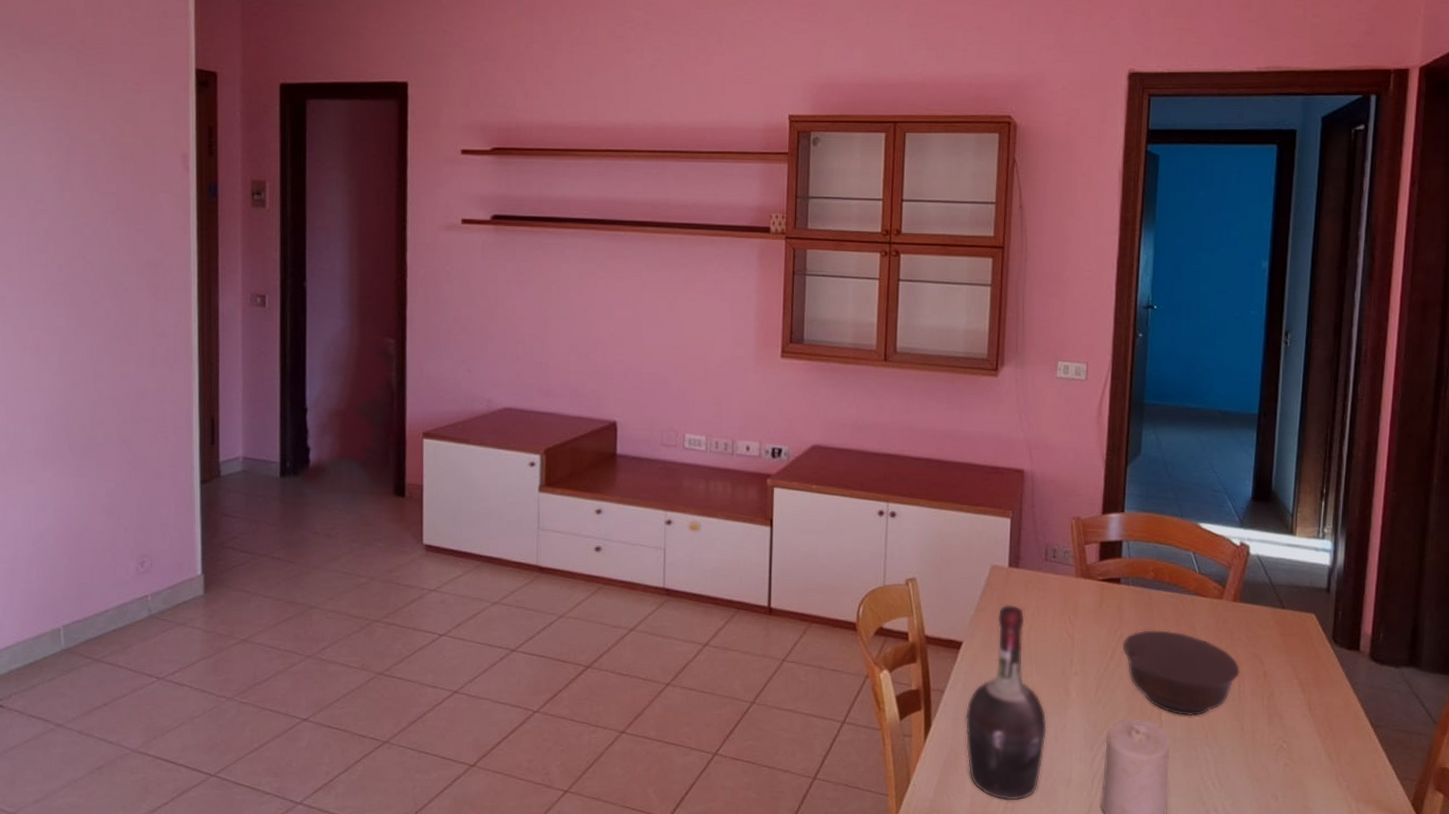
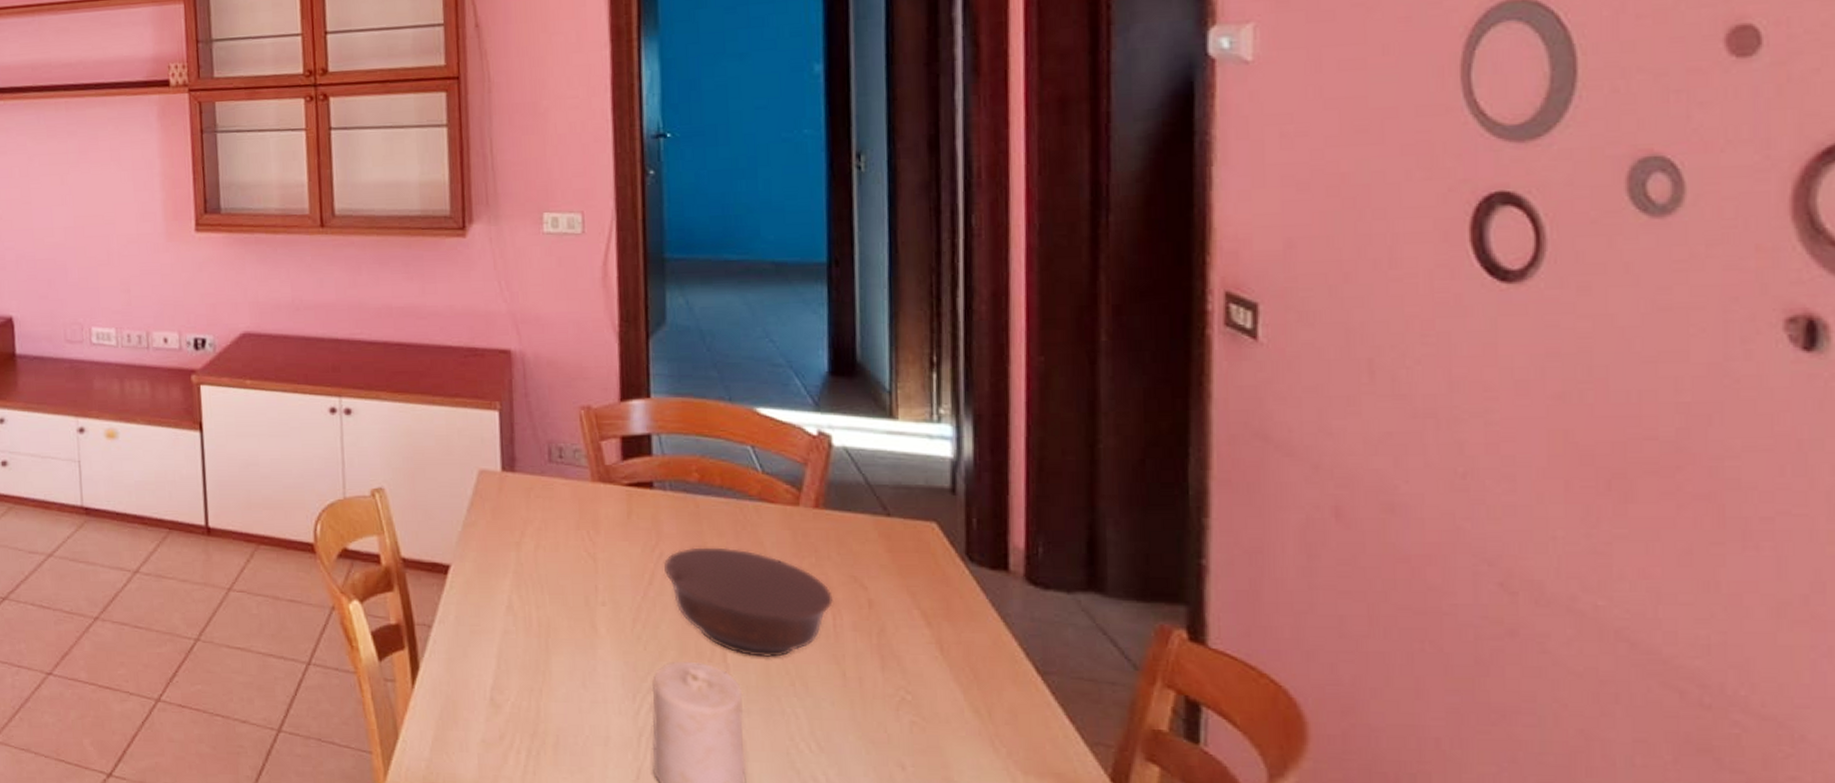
cognac bottle: present [965,604,1048,801] -> none [461,517,572,763]

